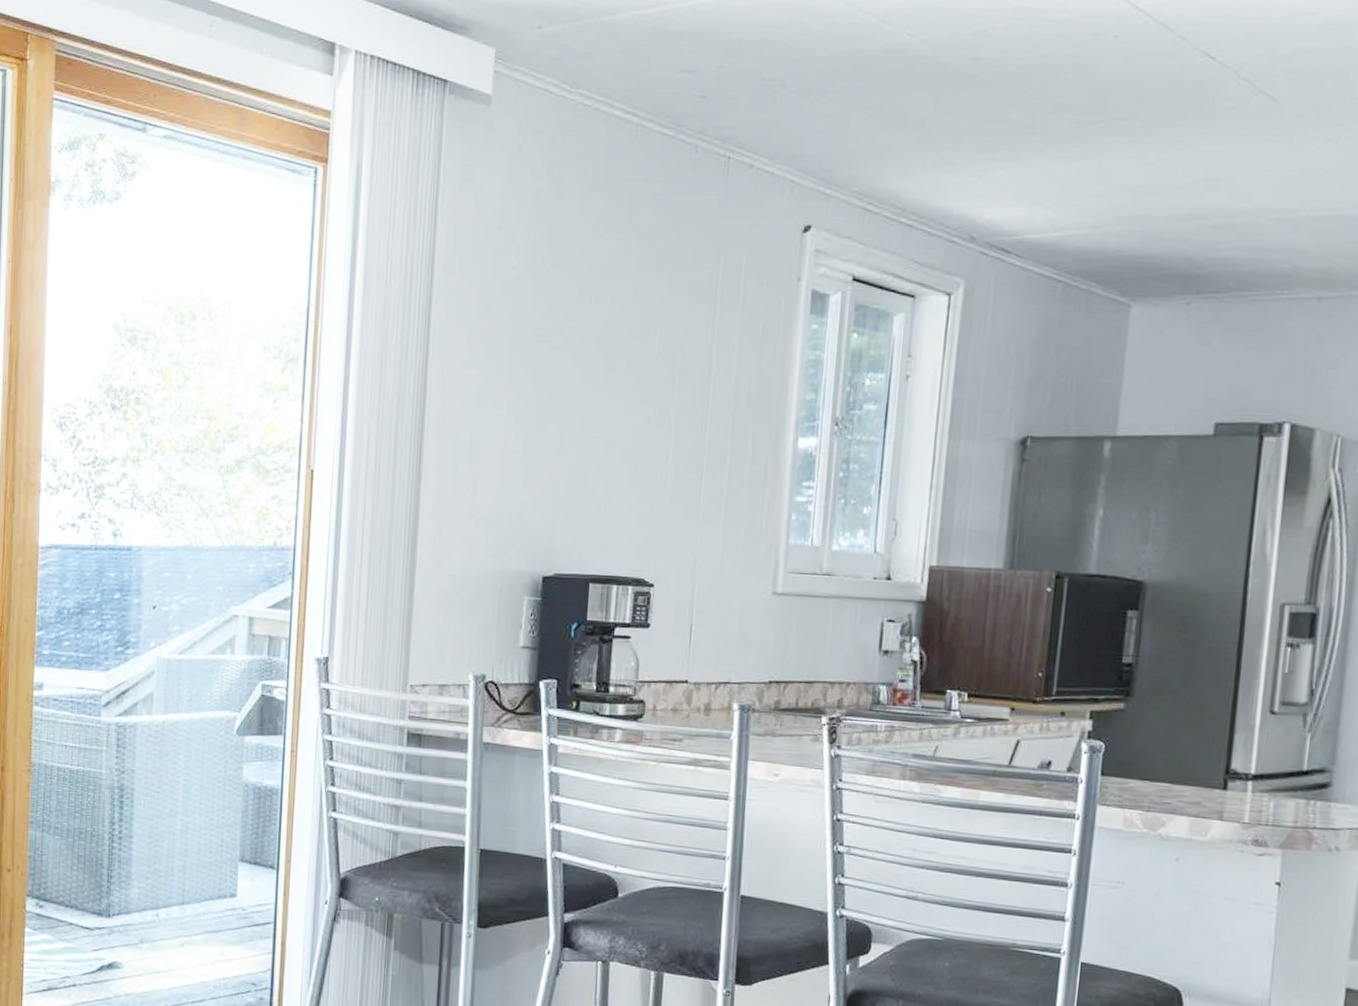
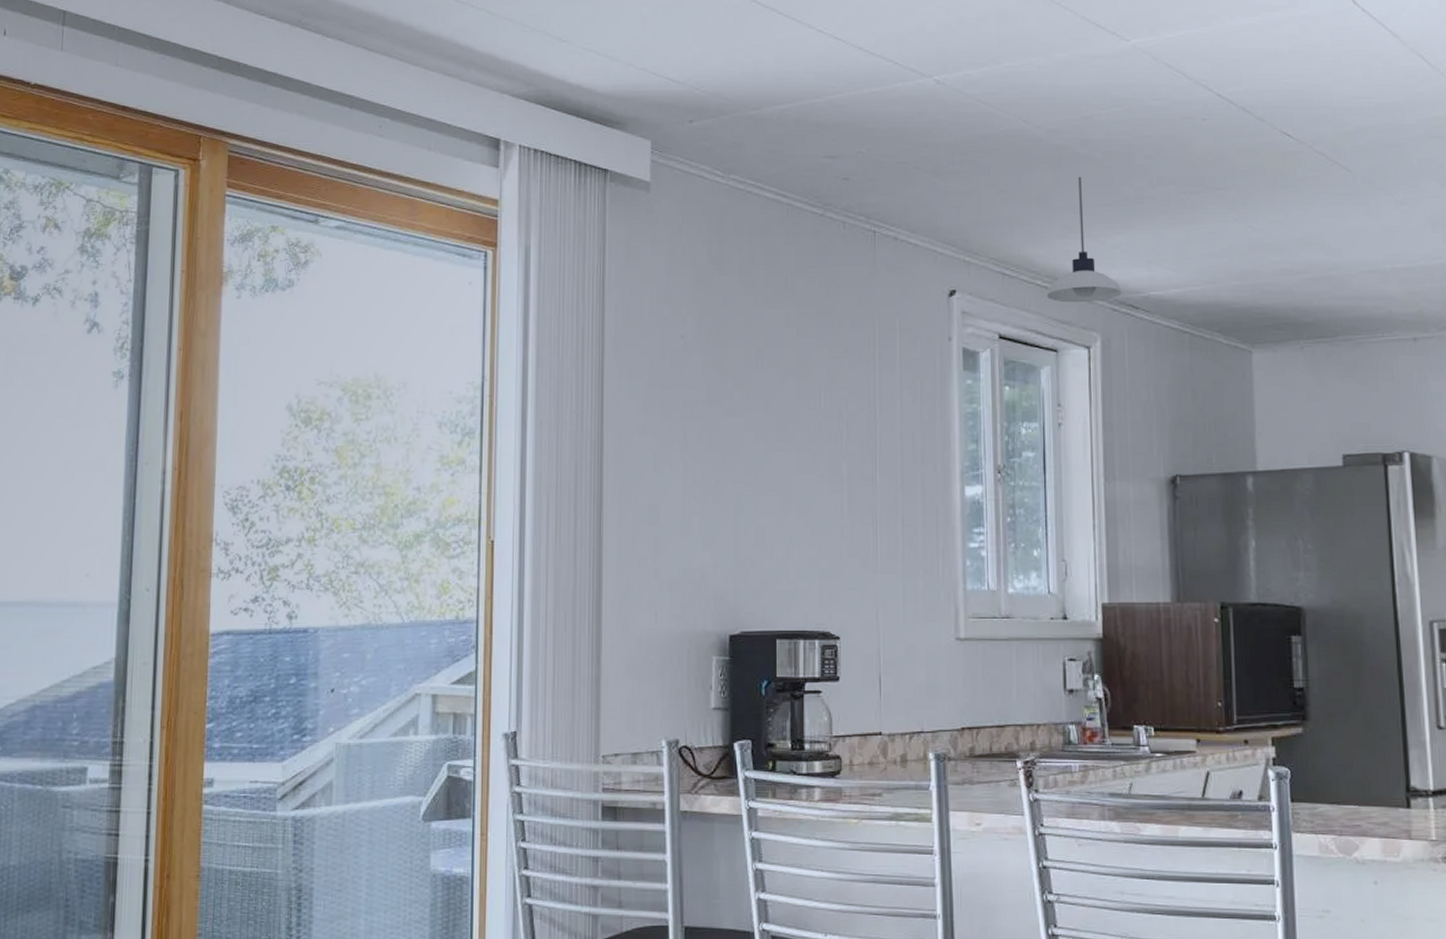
pendant light: none [909,100,995,245] -> present [1046,176,1122,303]

